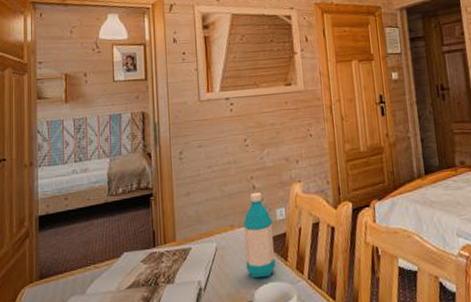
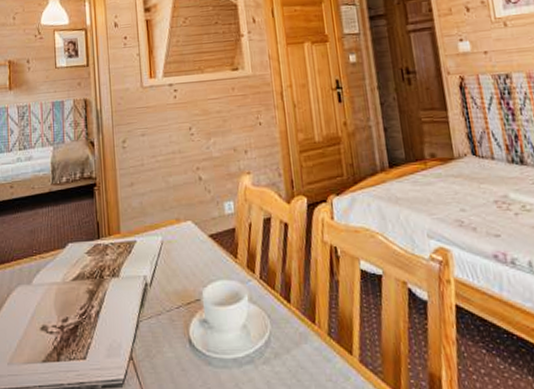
water bottle: present [243,193,276,279] -> none [190,184,225,276]

